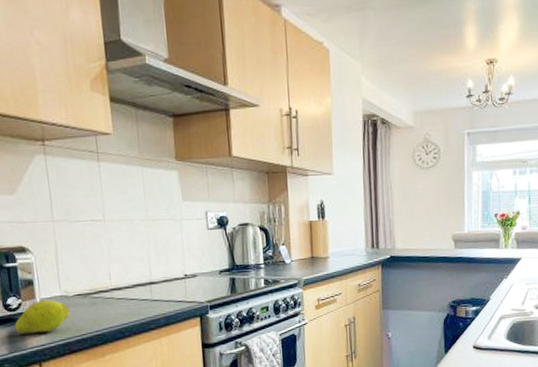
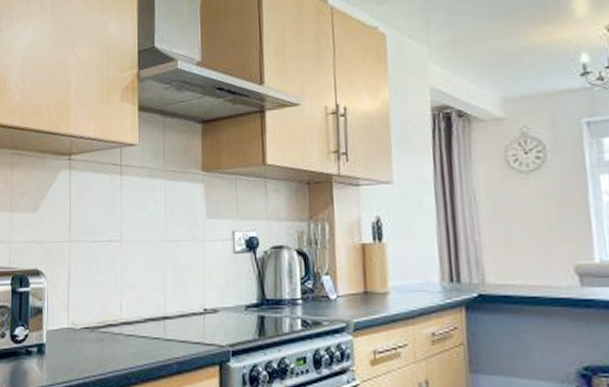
fruit: present [14,300,70,334] -> none [18,332,75,372]

